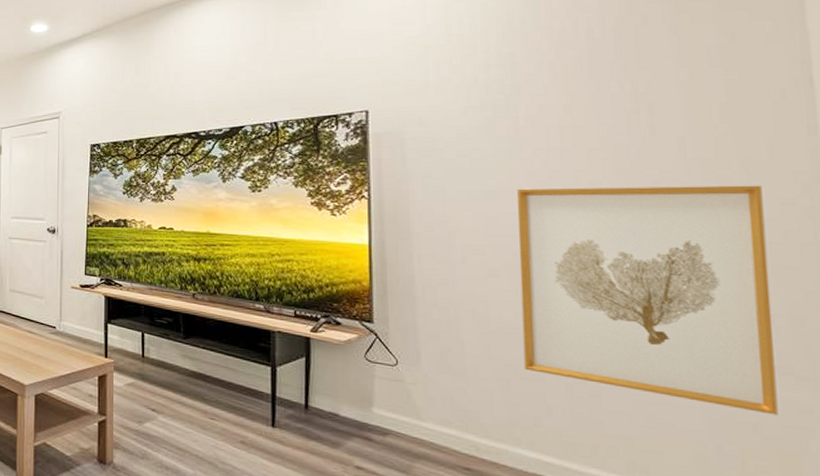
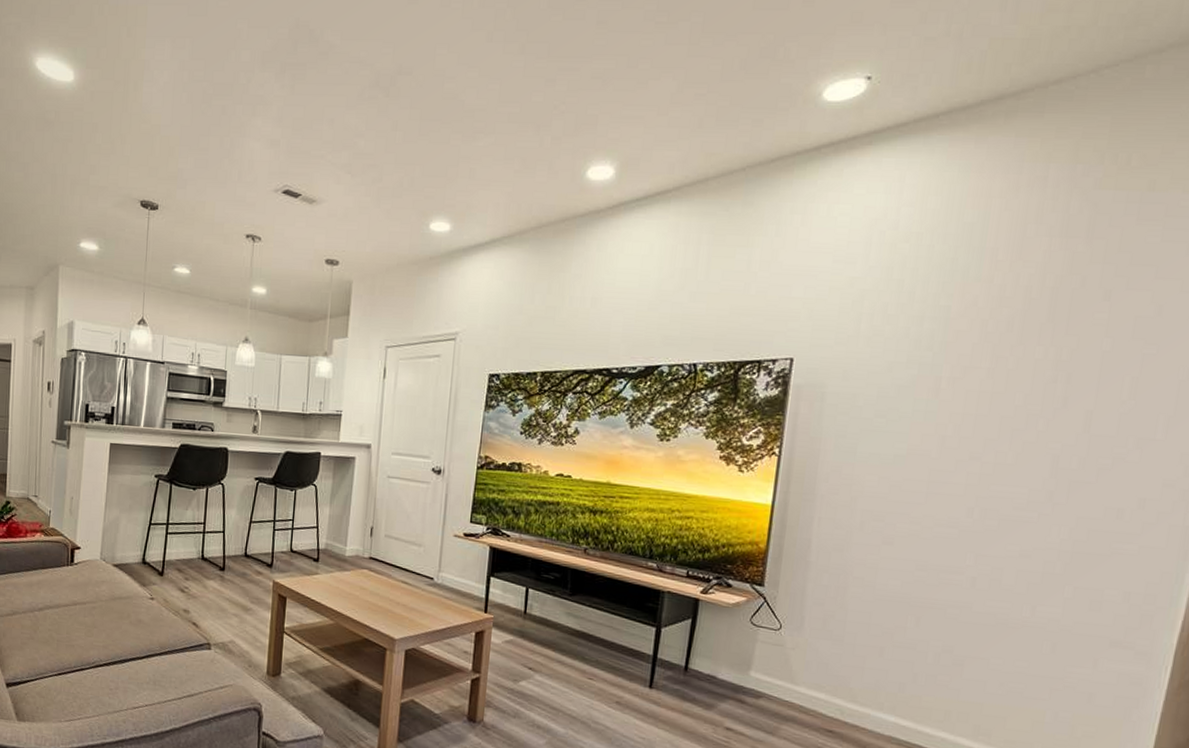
wall art: present [517,185,778,415] -> none [900,454,1150,686]

